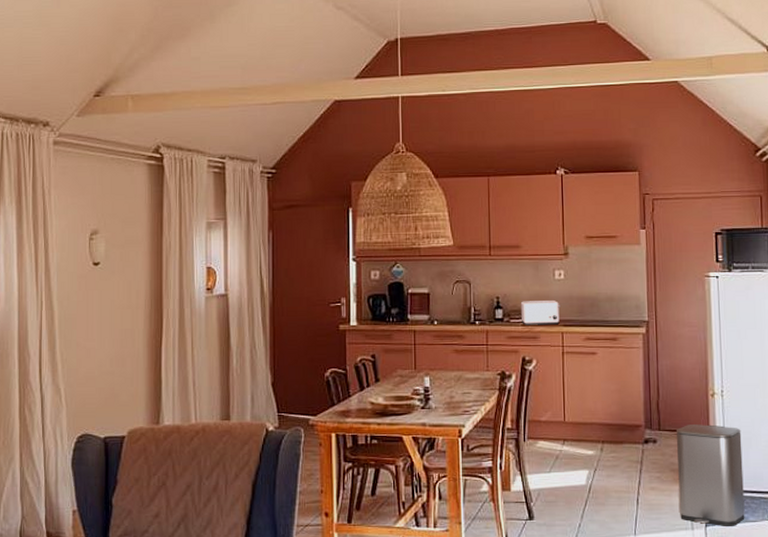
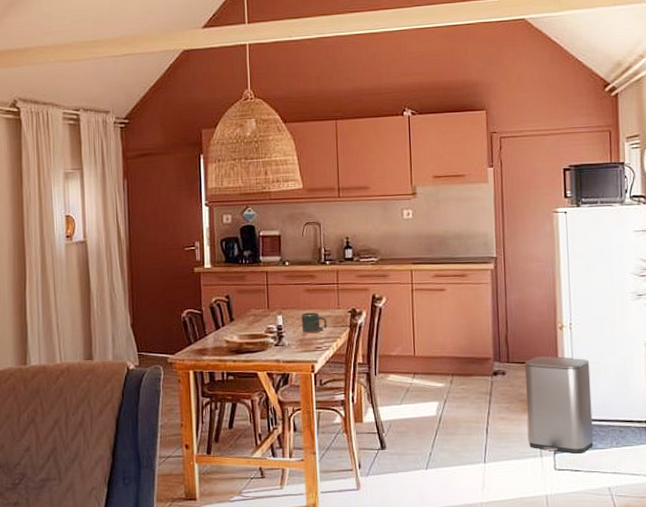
mug: none [449,374,476,396] -> present [301,312,327,334]
toaster: present [520,300,560,325] -> none [369,239,409,264]

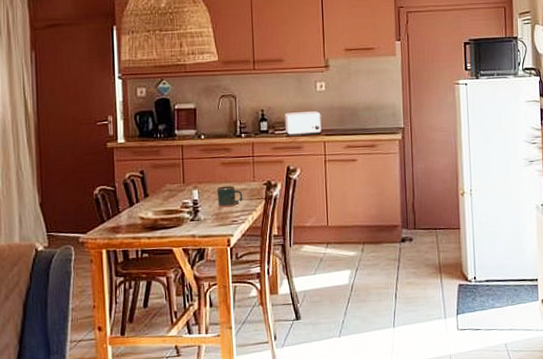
toaster: none [369,239,409,264] -> present [284,111,322,136]
pedal bin: present [524,356,594,454] -> none [429,221,492,314]

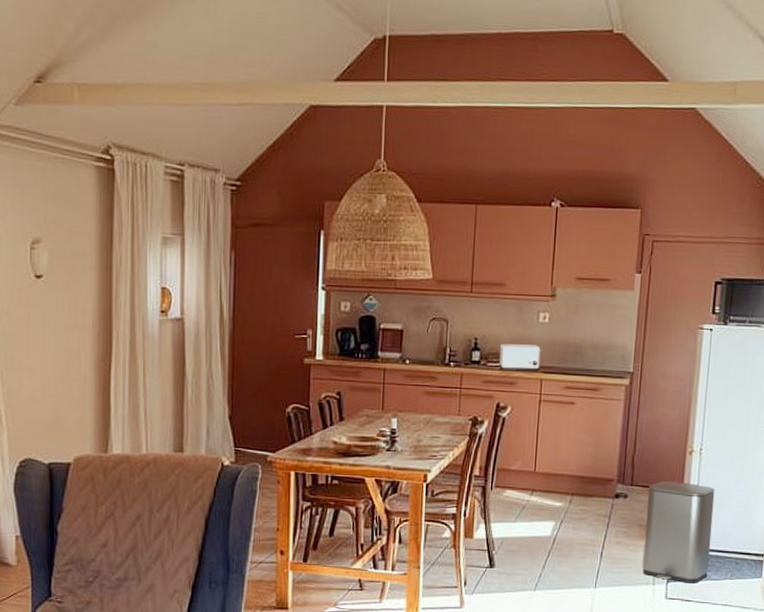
mug: present [217,185,243,208] -> none [417,417,446,441]
pedal bin: none [429,221,492,314] -> present [643,481,715,583]

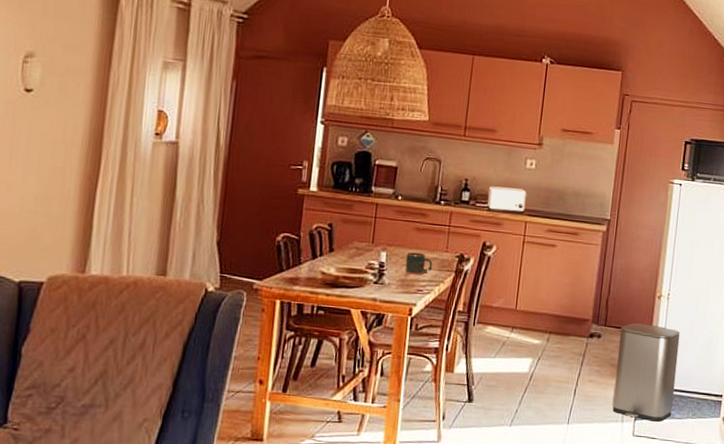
mug: none [417,417,446,441] -> present [405,252,433,275]

